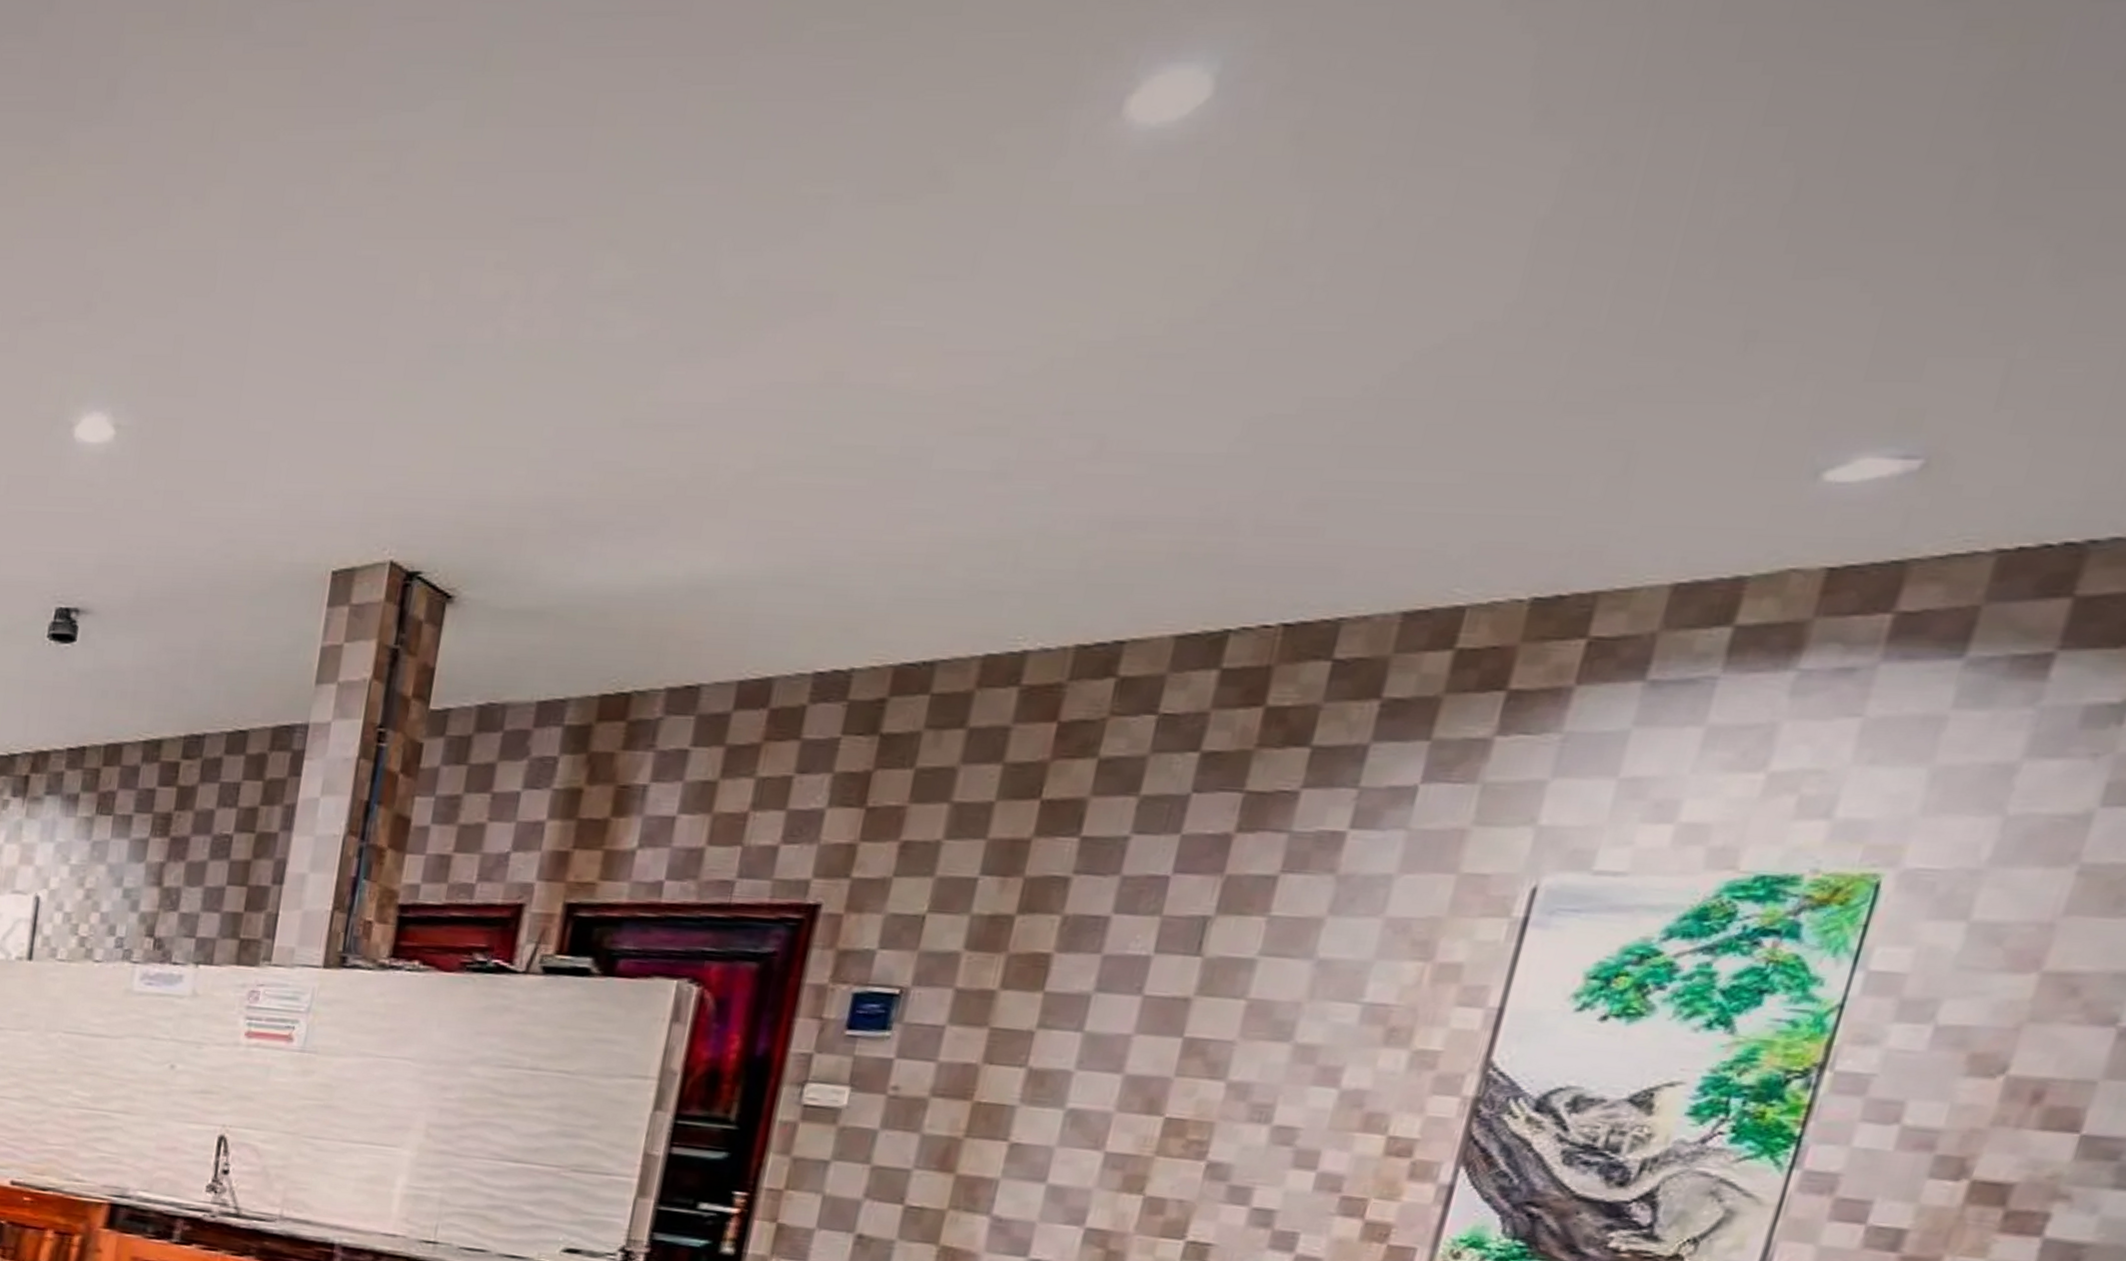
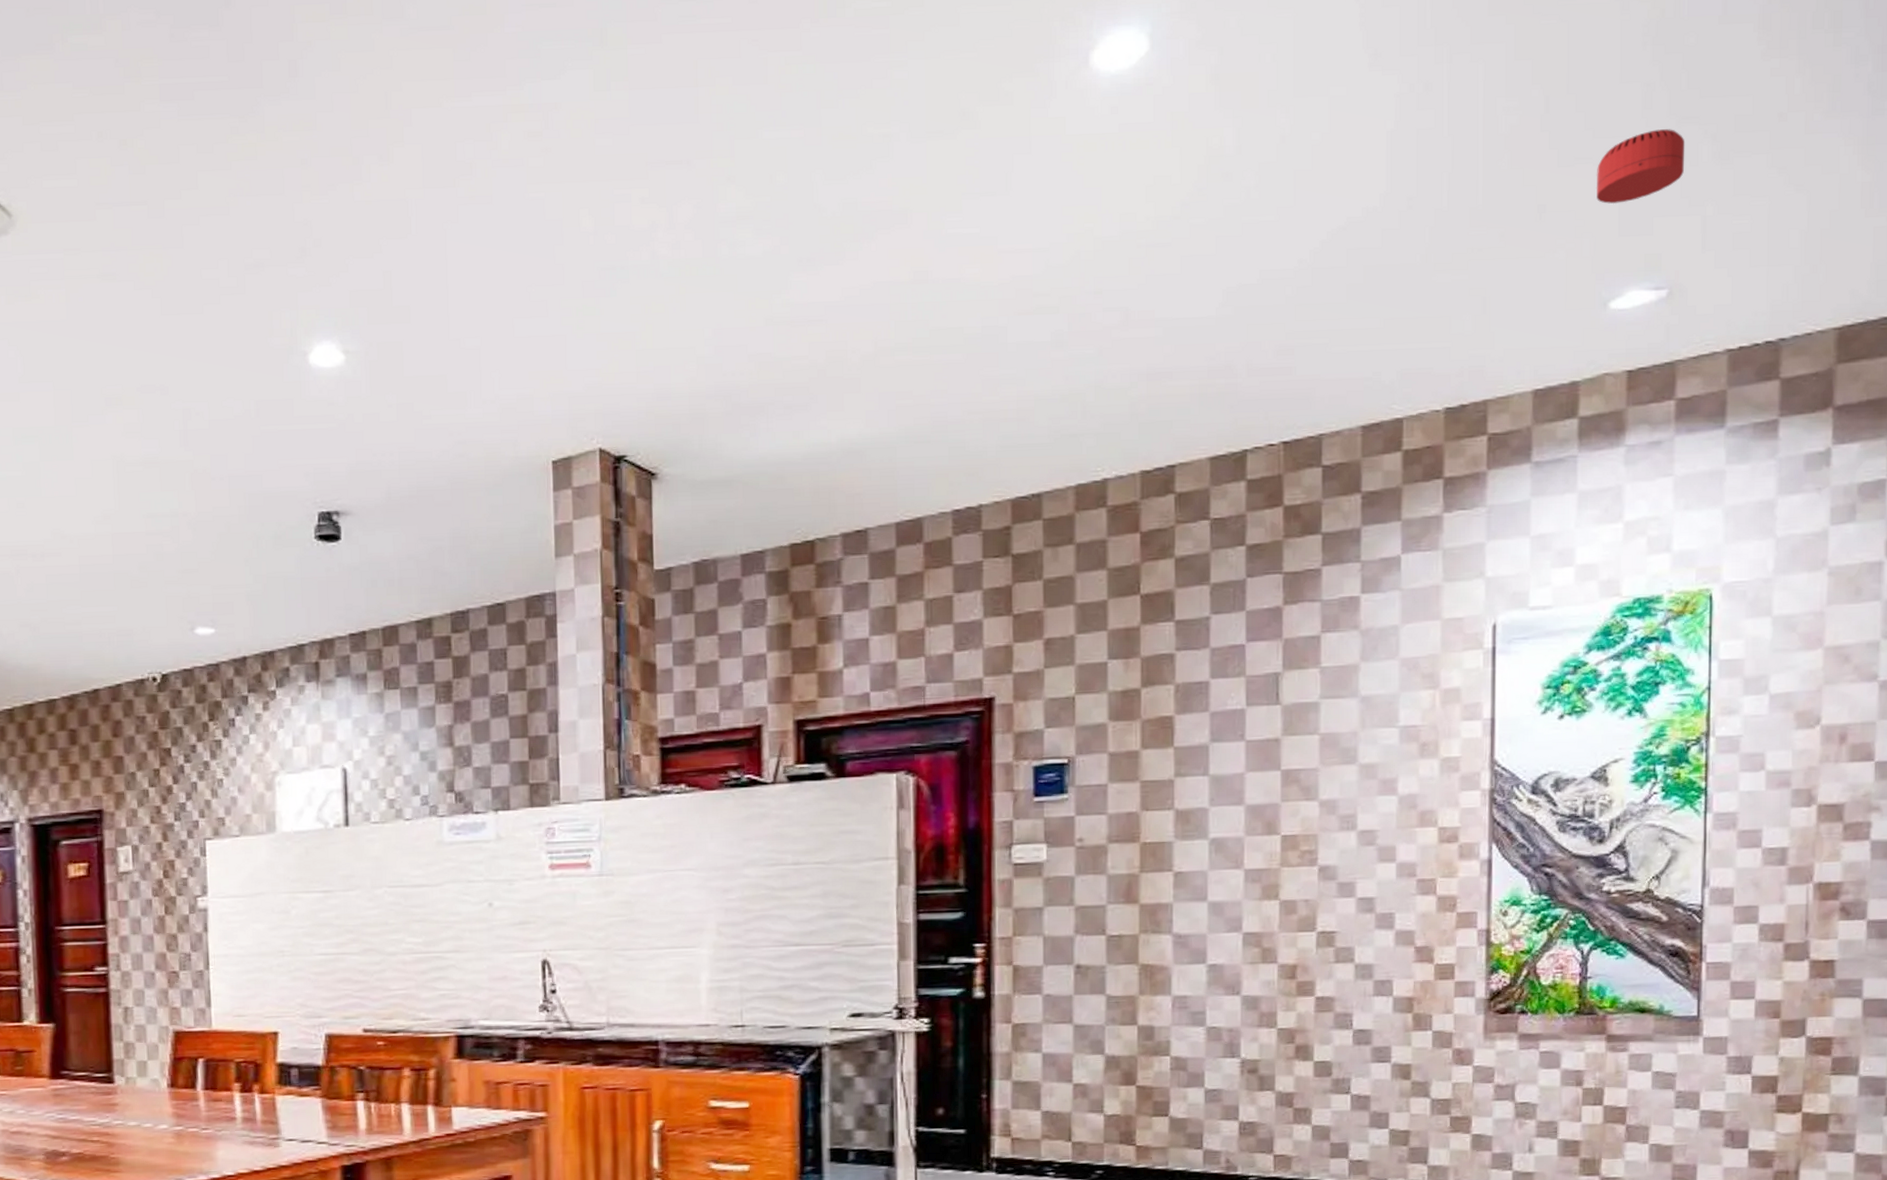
smoke detector: none [1842,232,2010,335] -> present [1596,129,1685,204]

